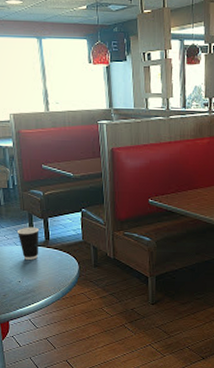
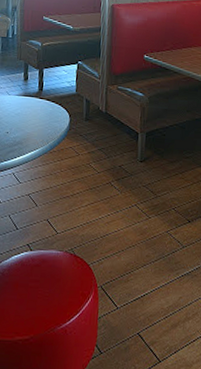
dixie cup: present [16,227,40,260] -> none [10,76,34,110]

